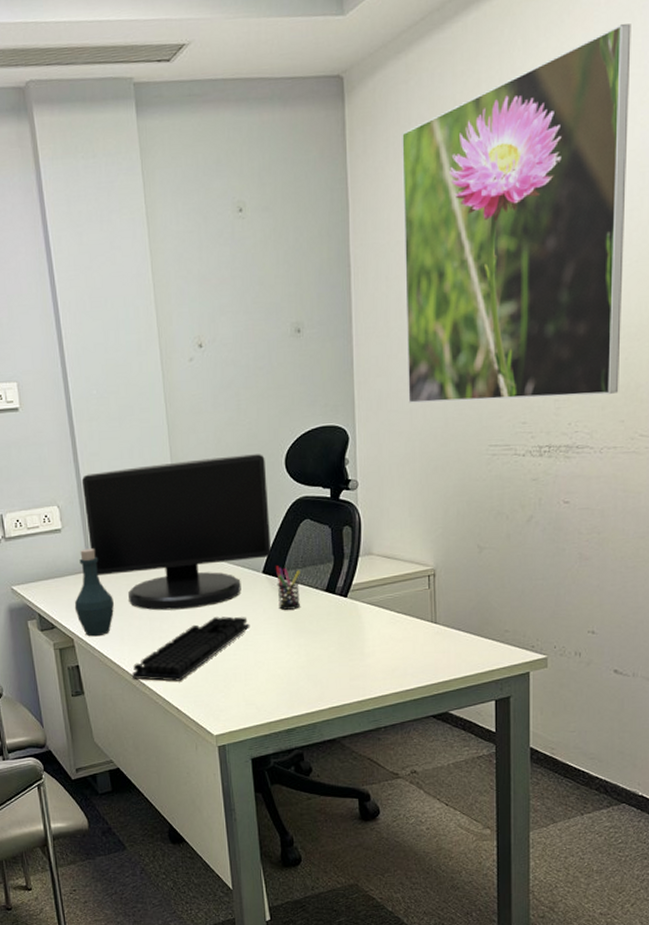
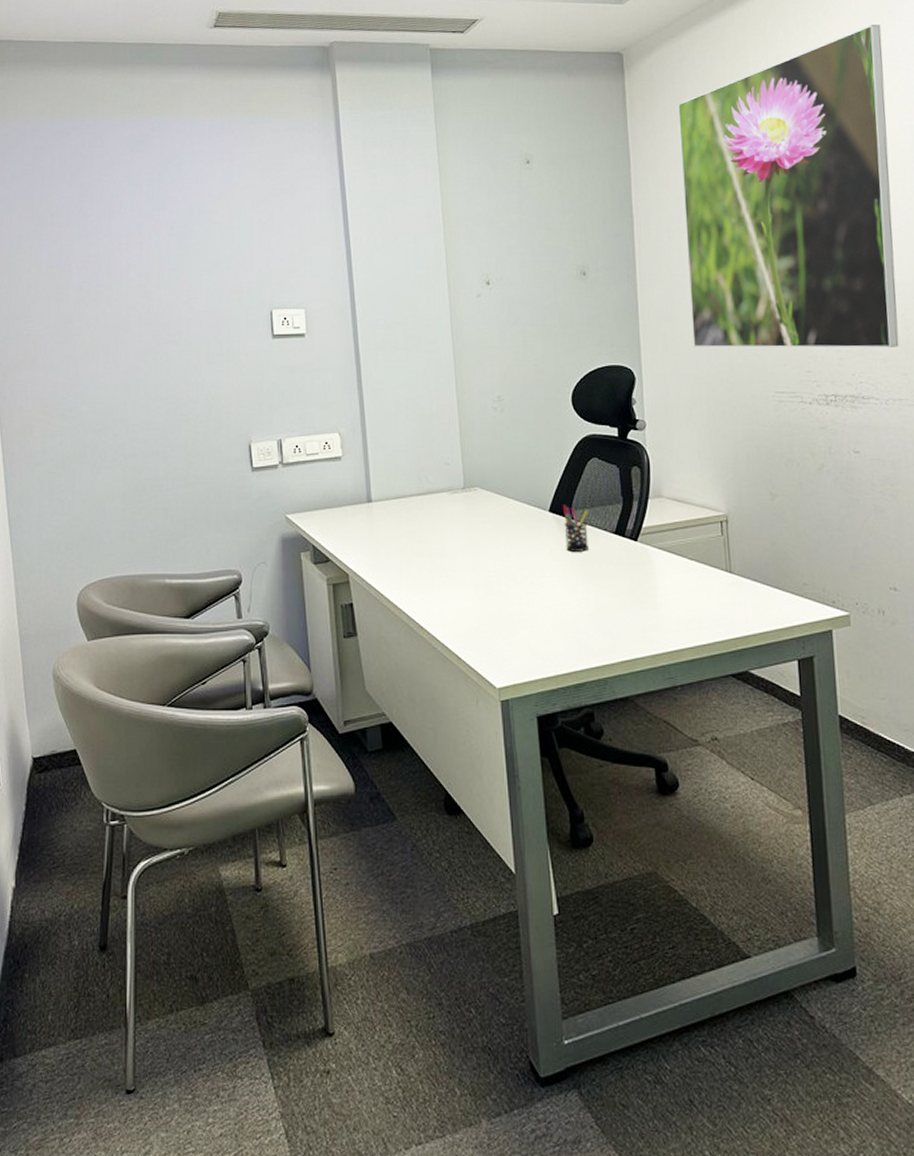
bottle: present [74,548,114,637] -> none [351,478,393,573]
monitor: present [81,454,272,611] -> none [365,390,559,547]
keyboard: present [131,616,251,681] -> none [409,556,536,625]

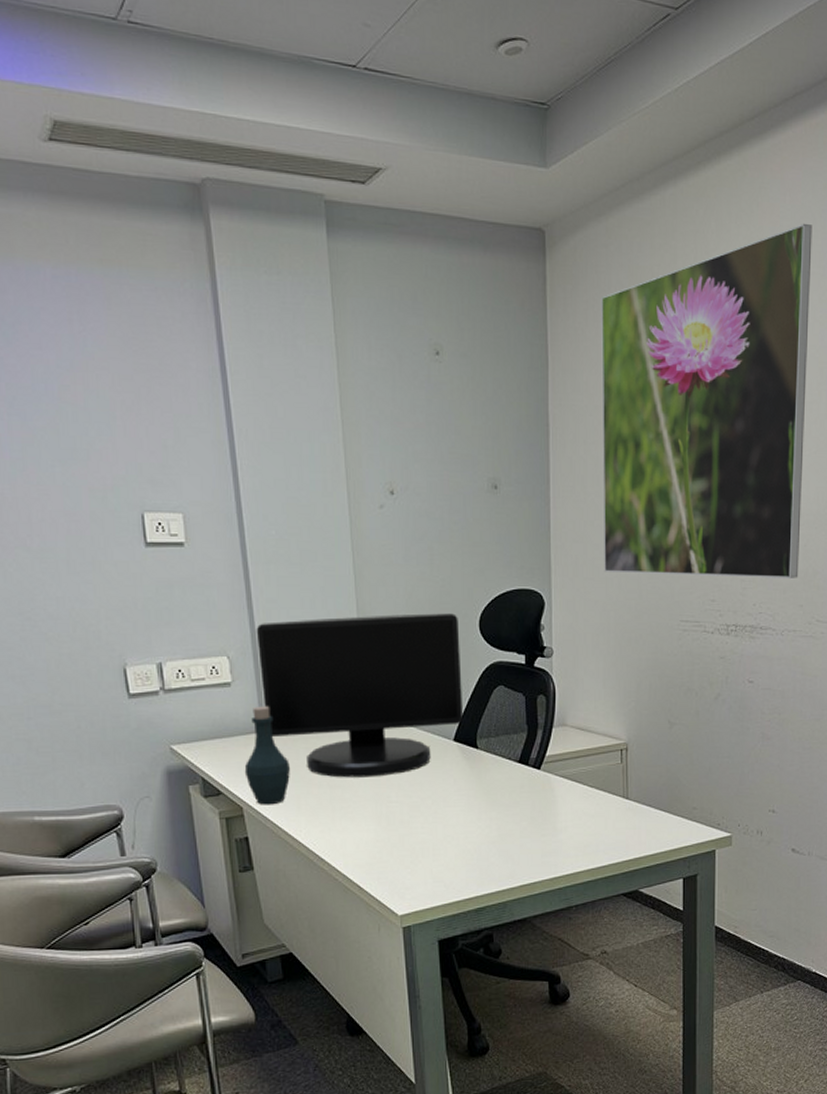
bottle: none [351,478,393,573] -> present [244,706,290,805]
monitor: none [365,390,559,547] -> present [256,613,464,778]
pen holder: present [562,505,588,552] -> none [467,734,493,781]

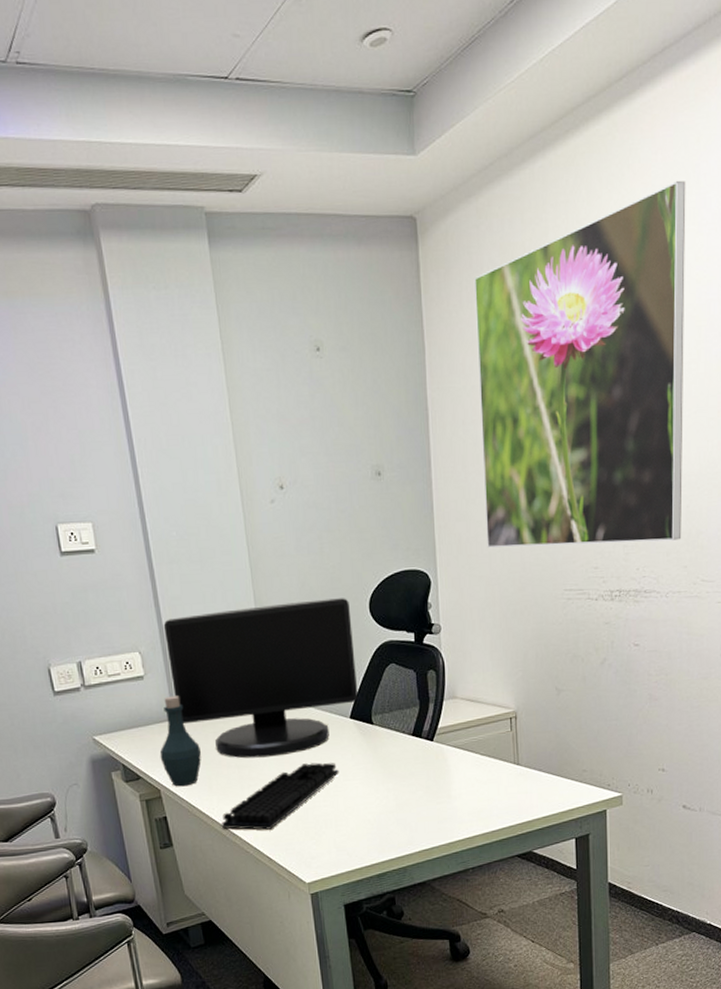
keyboard: none [308,786,440,856] -> present [221,762,340,830]

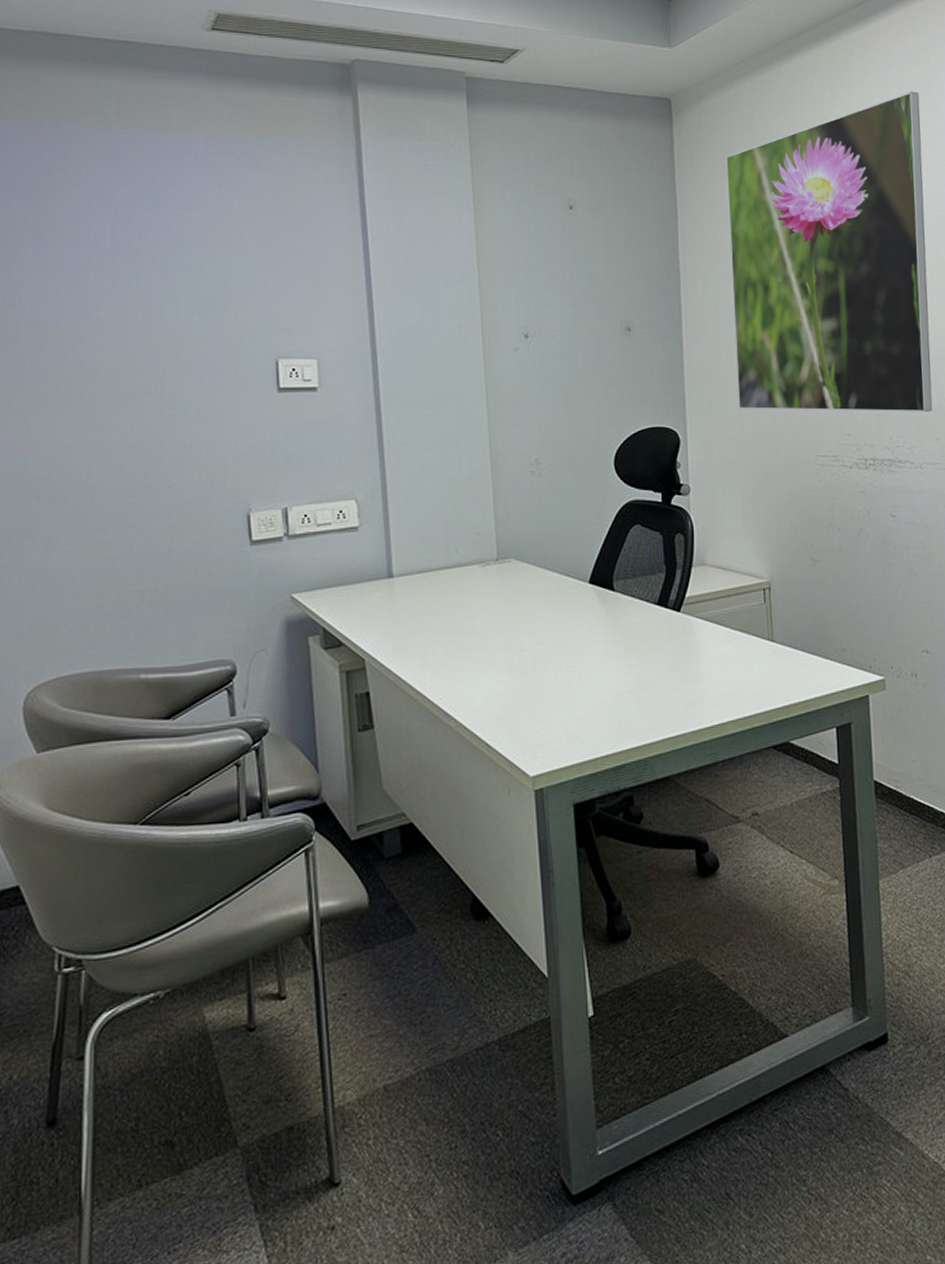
bottle: present [160,696,201,787] -> none [368,551,416,657]
monitor: present [163,598,359,759] -> none [386,452,599,625]
keyboard: present [221,762,340,830] -> none [433,632,575,711]

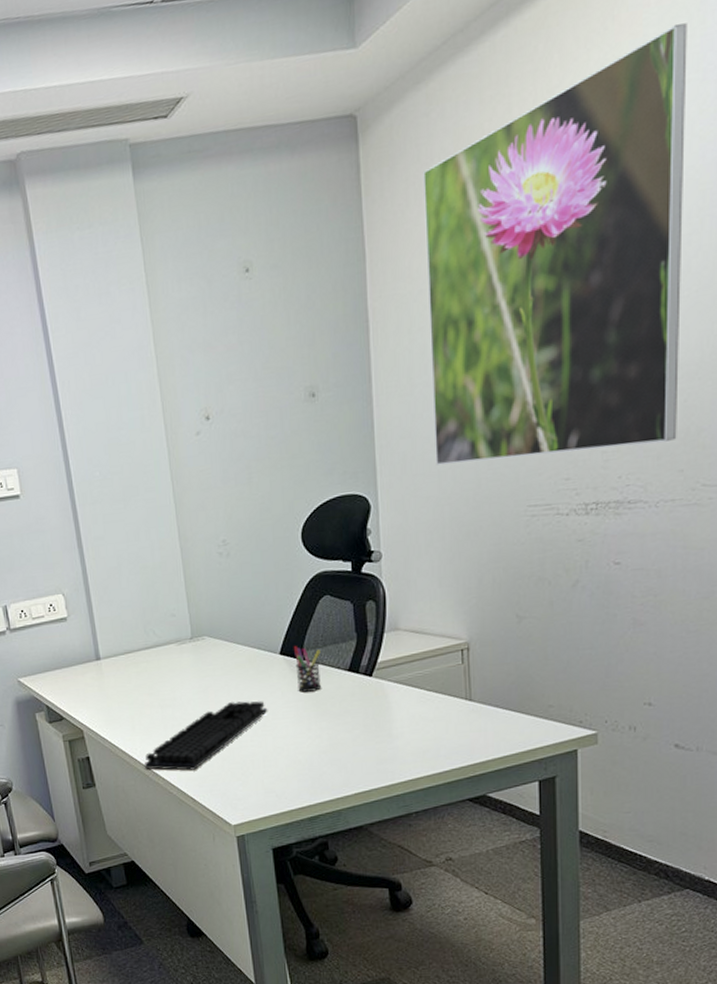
keyboard: none [433,632,575,711] -> present [143,701,268,771]
pen holder: none [603,575,630,625] -> present [293,646,321,692]

